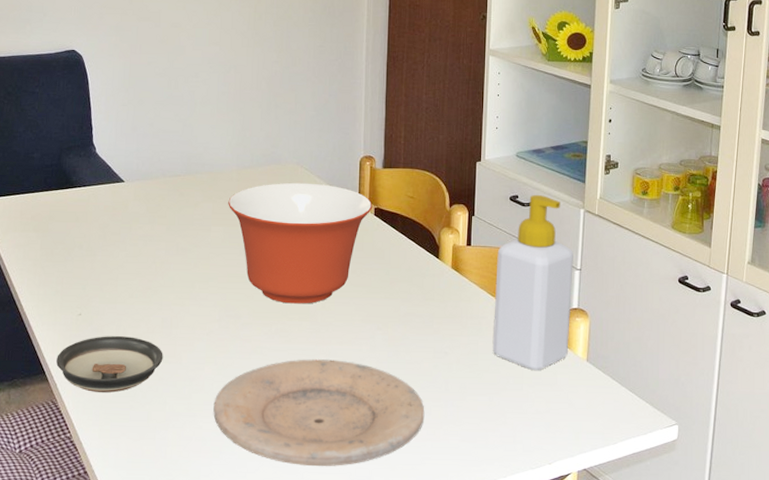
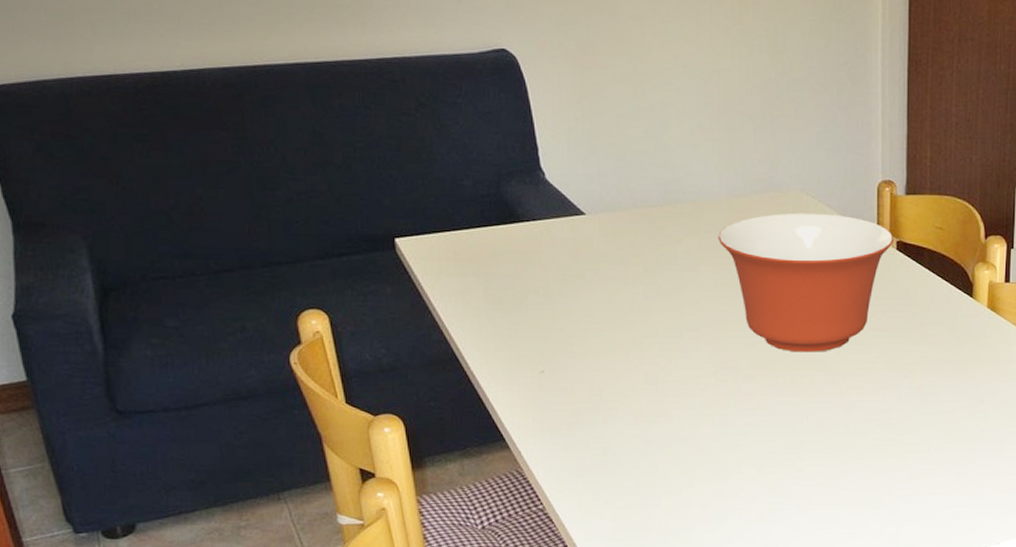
saucer: present [56,336,163,393] -> none [518,395,650,459]
plate: present [213,359,425,467] -> none [714,412,958,527]

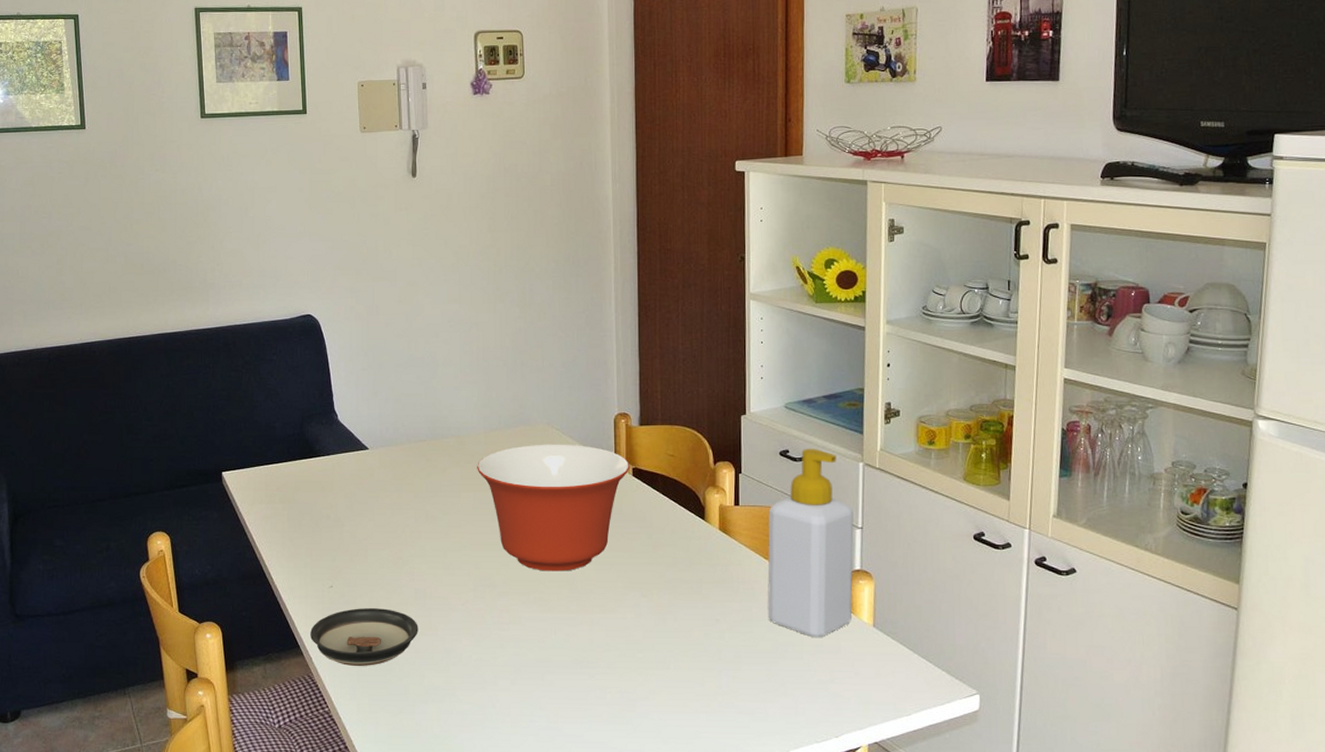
saucer: none [518,395,650,459] -> present [310,608,418,666]

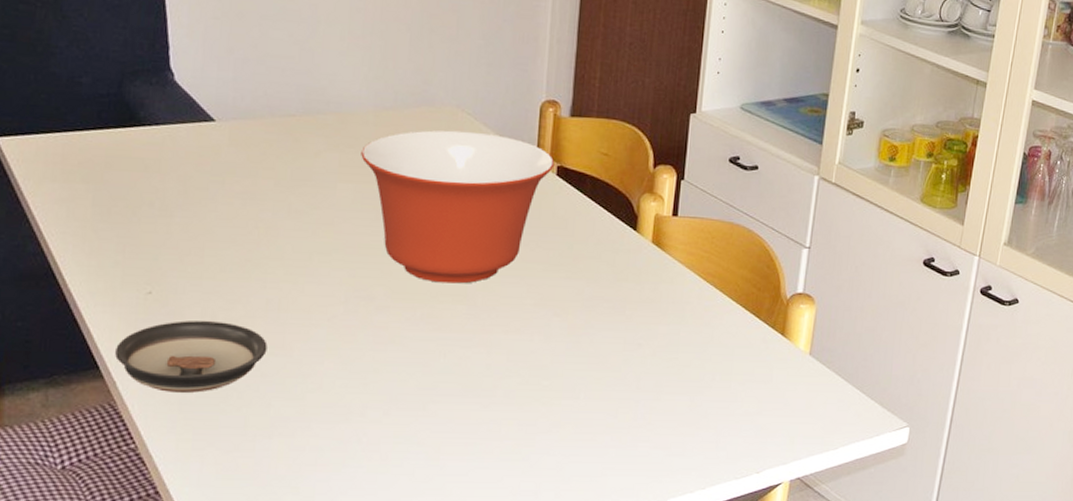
soap bottle: present [767,449,854,638] -> none [696,157,802,366]

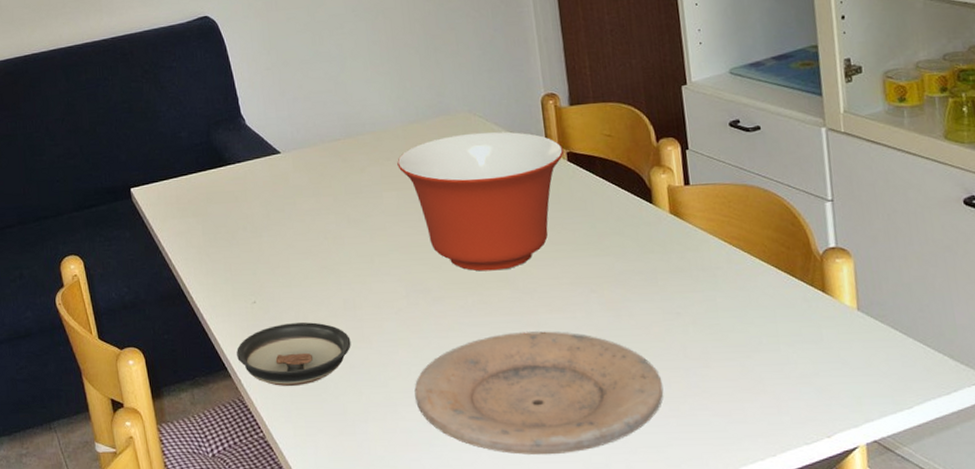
plate: none [334,351,610,481] -> present [414,331,664,455]

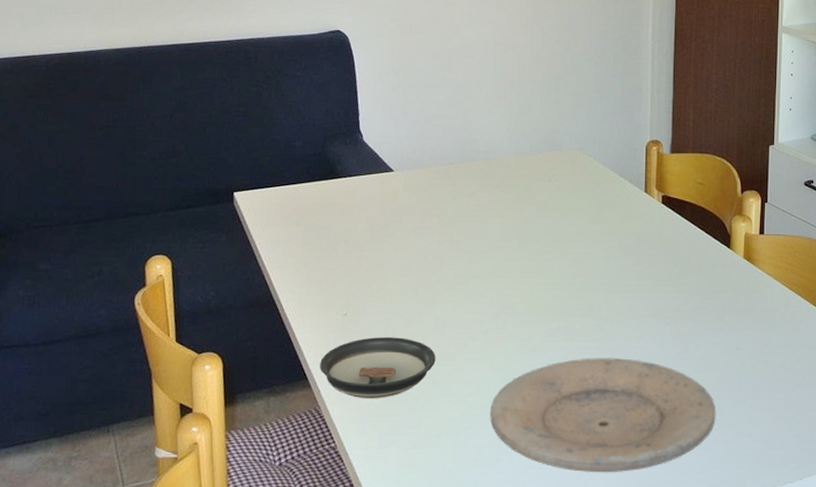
mixing bowl: present [397,131,564,272] -> none [505,169,660,299]

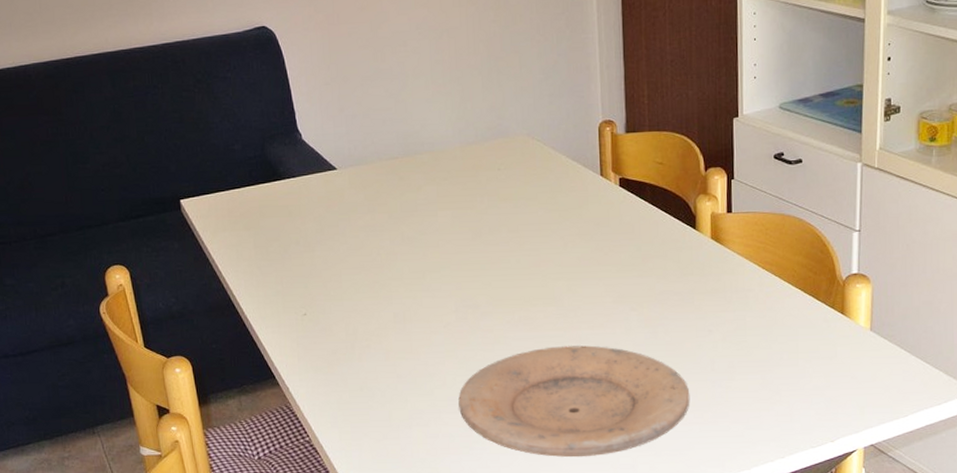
saucer: present [320,337,436,398] -> none [285,334,399,394]

